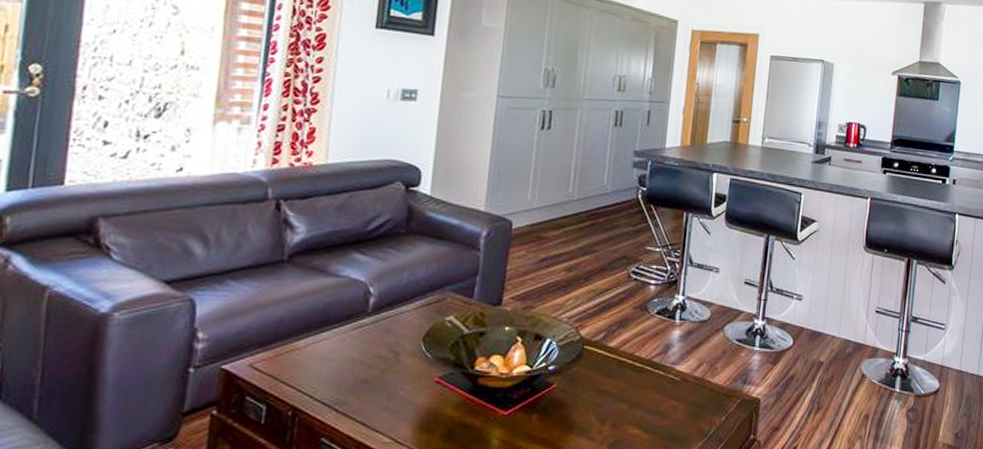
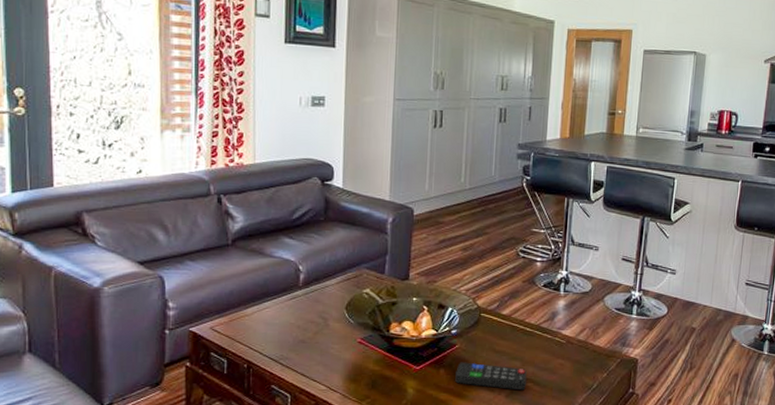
remote control: none [549,405,635,439] -> present [455,362,527,391]

